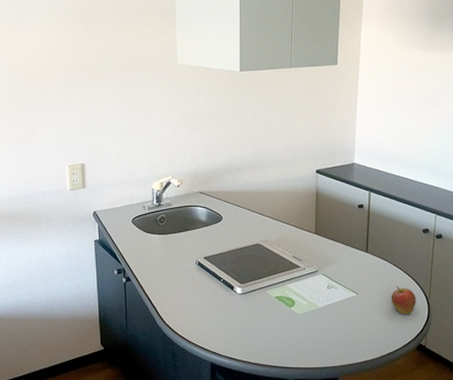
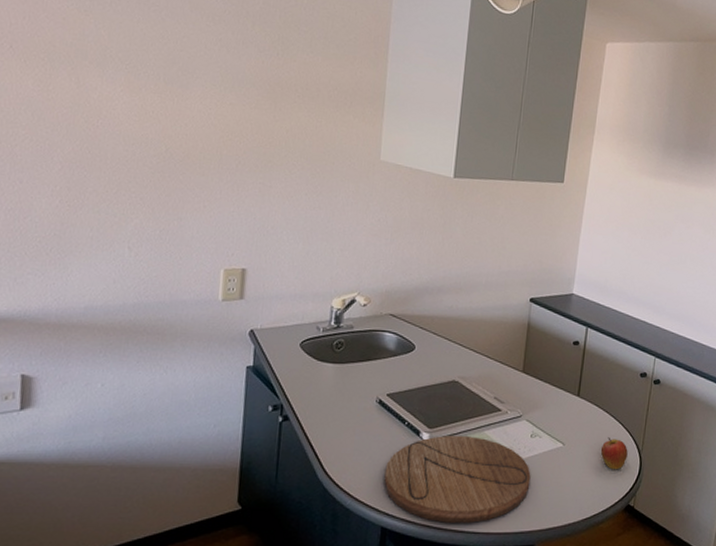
cutting board: none [209,289,330,360] -> present [384,436,531,523]

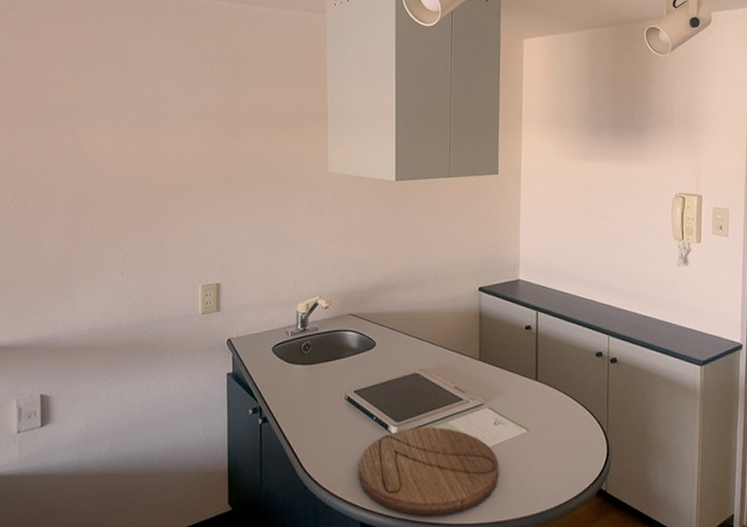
fruit: present [600,437,628,470] -> none [565,420,593,454]

